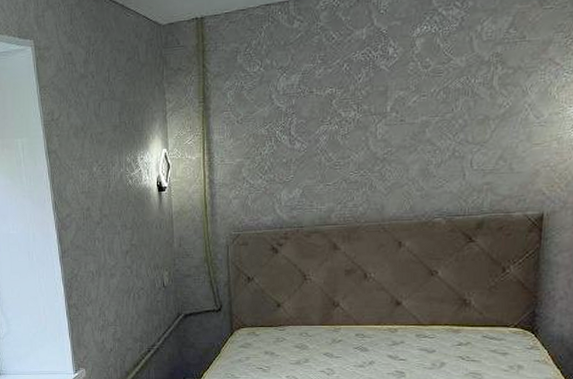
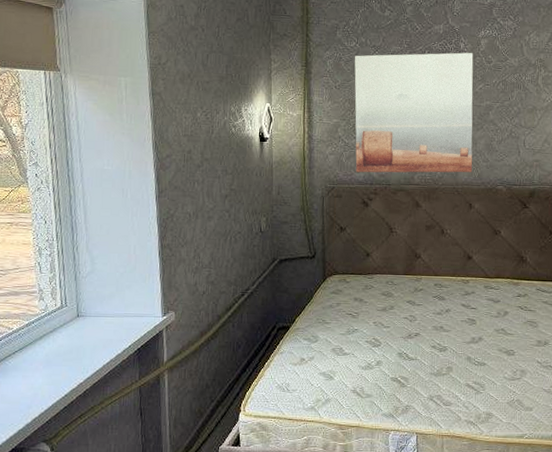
wall art: none [258,57,406,216] -> present [354,52,474,173]

